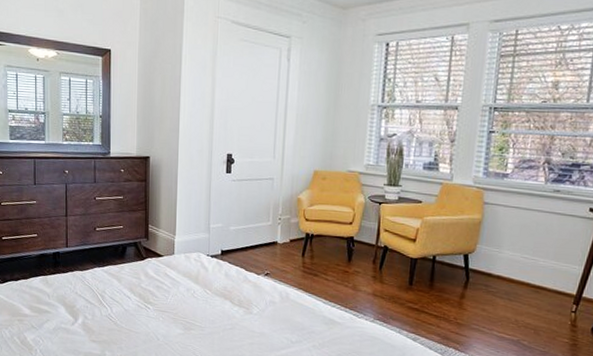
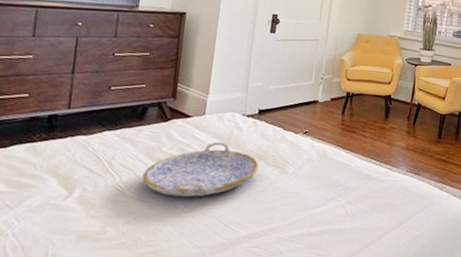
serving tray: none [128,280,226,330] -> present [142,141,259,197]

